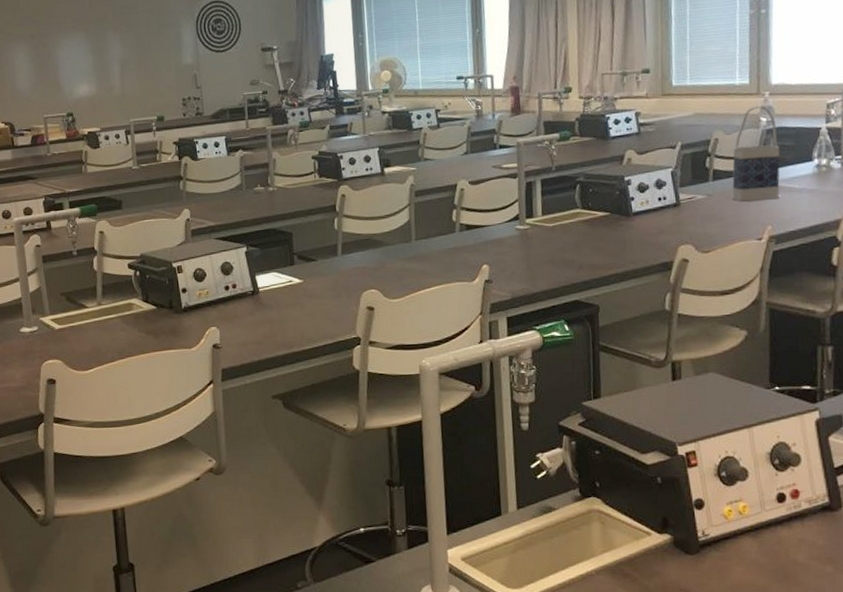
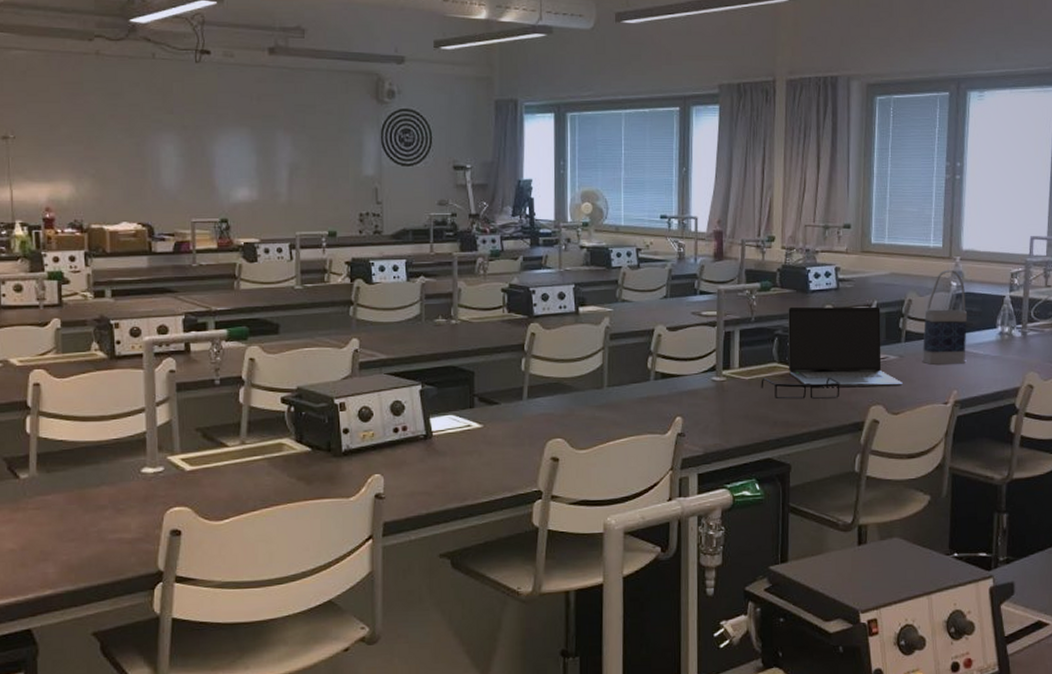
glasses: none [564,219,647,244] -> present [761,377,840,400]
laptop: none [589,148,712,231] -> present [788,306,903,387]

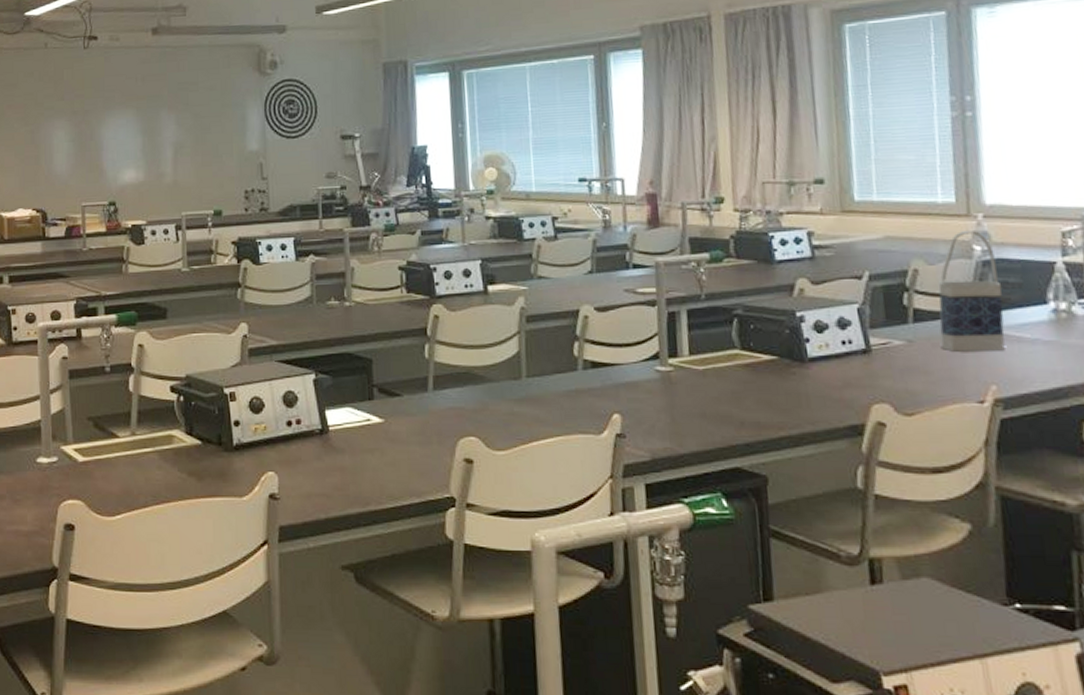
glasses: present [761,377,840,400] -> none [719,367,828,395]
laptop: present [788,306,903,387] -> none [748,279,916,380]

